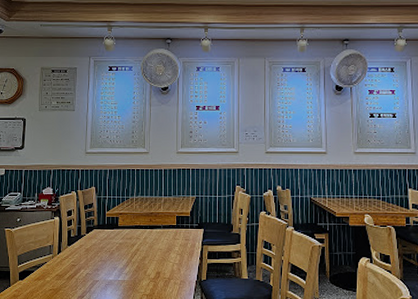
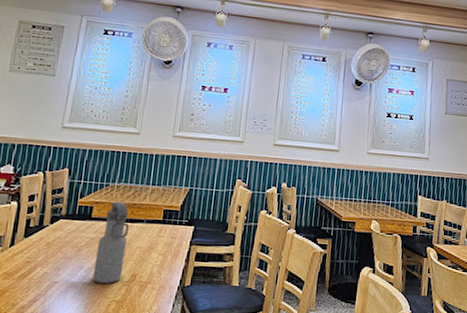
water bottle: none [125,212,150,280] -> present [92,201,130,284]

